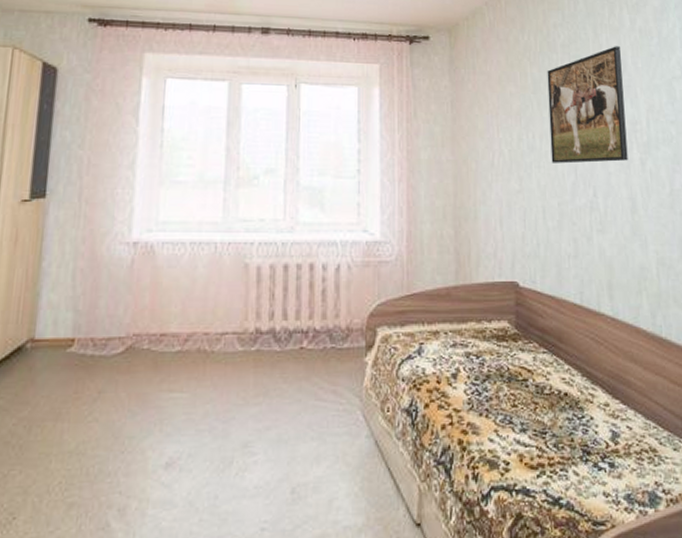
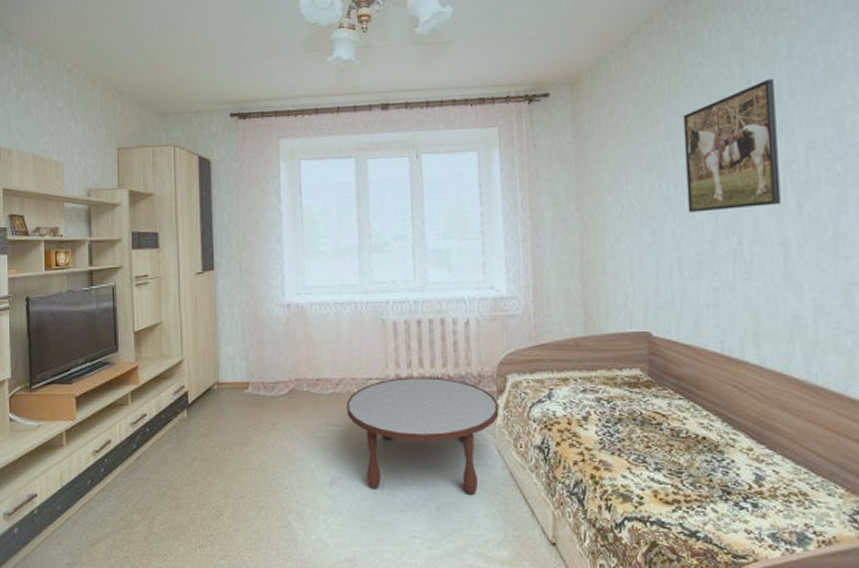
coffee table: none [194,330,367,471] -> present [346,377,499,495]

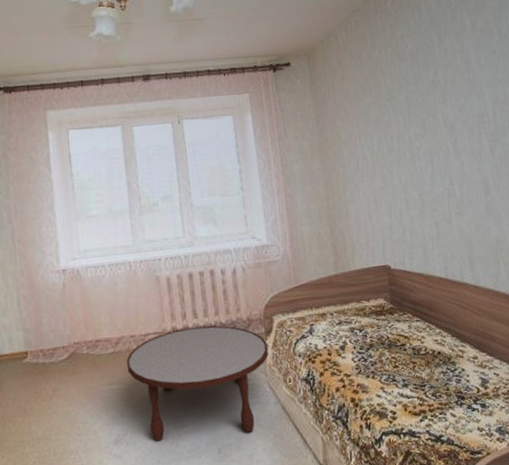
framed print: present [683,79,781,213] -> none [398,48,479,160]

